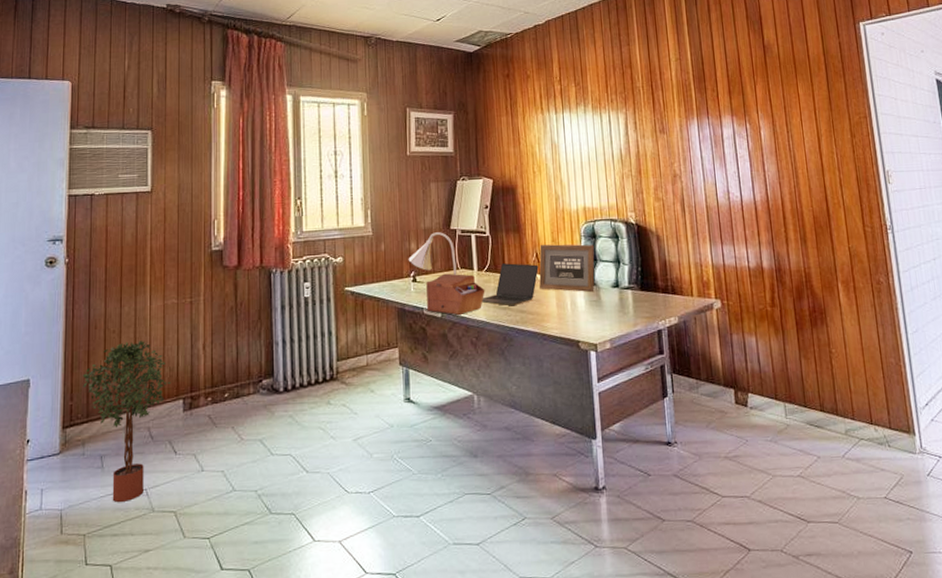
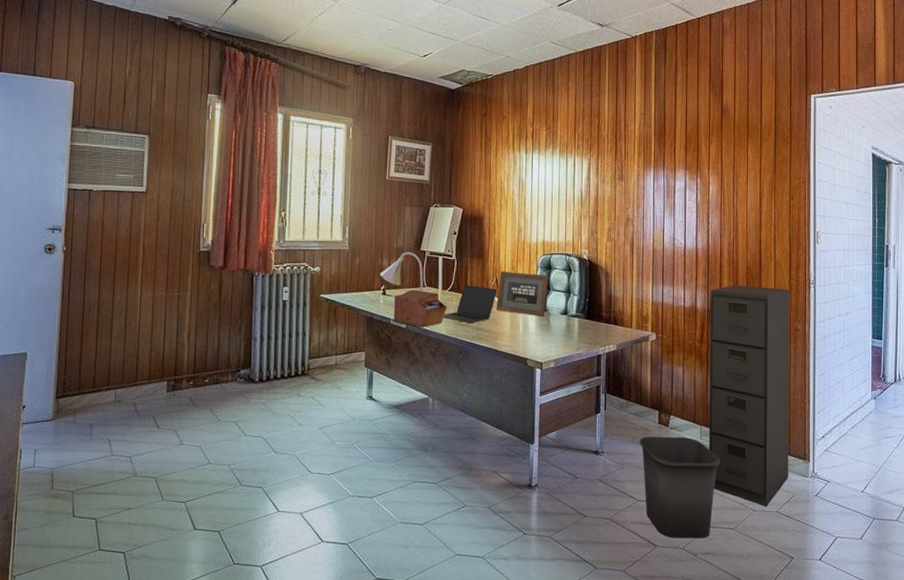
potted tree: present [82,341,172,502] -> none [75,326,157,465]
waste bin: none [716,417,812,539] -> present [639,437,720,538]
filing cabinet: none [776,237,894,492] -> present [708,285,790,506]

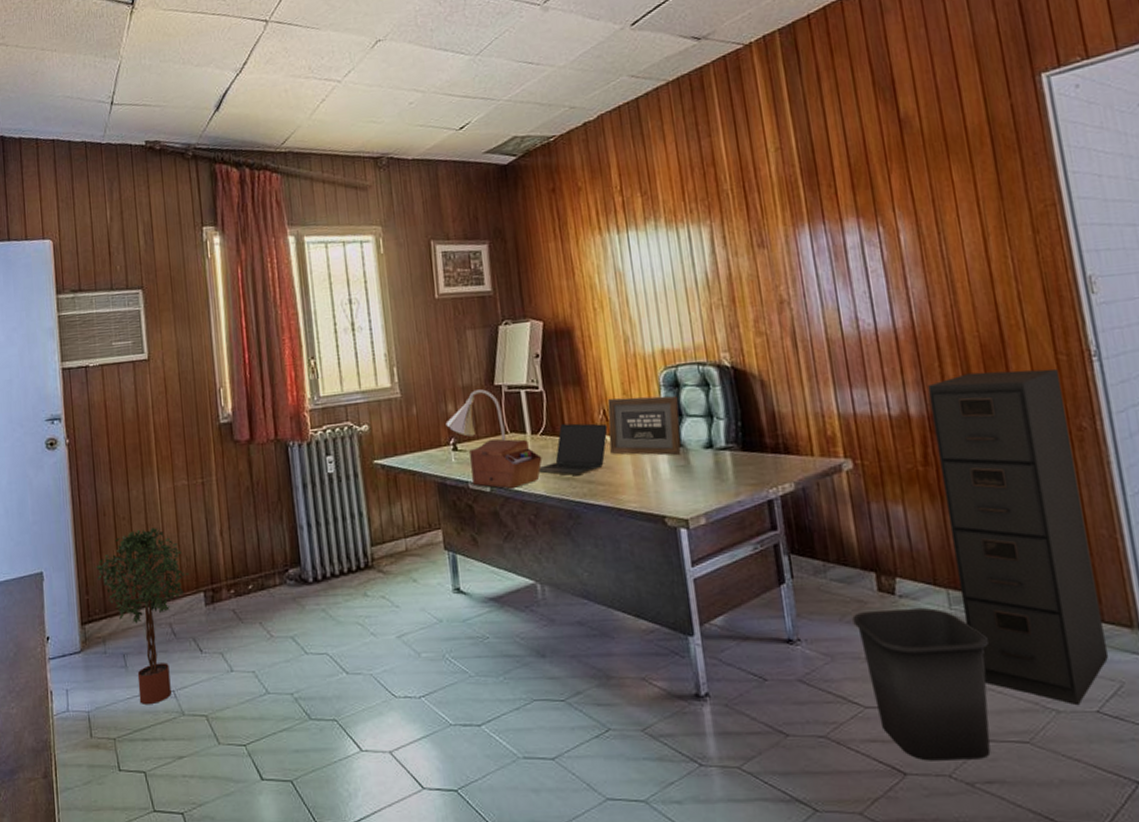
potted tree: none [75,326,157,465] -> present [95,528,190,704]

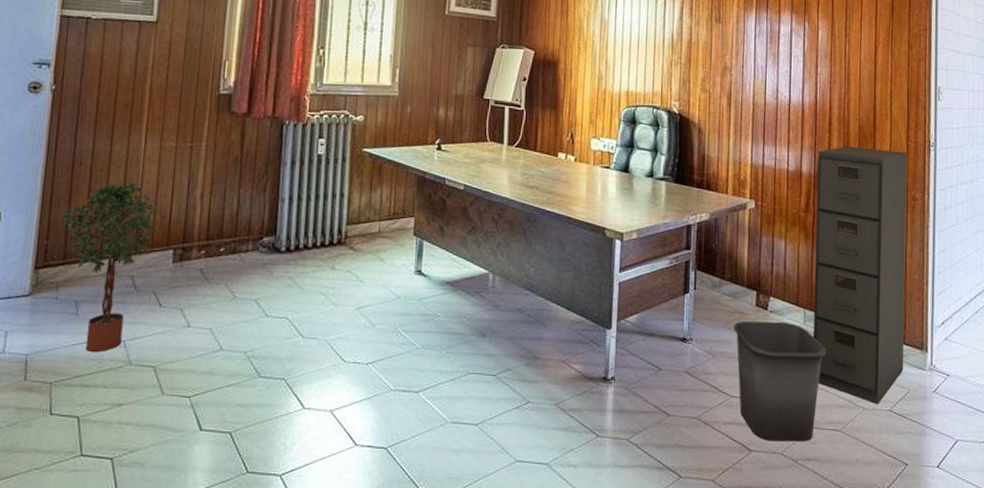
table lamp: present [445,389,506,441] -> none [434,100,486,147]
sewing box: present [469,438,543,490] -> none [450,144,513,190]
laptop: present [539,423,608,476] -> none [509,140,572,186]
picture frame: present [607,396,681,456] -> none [571,125,632,180]

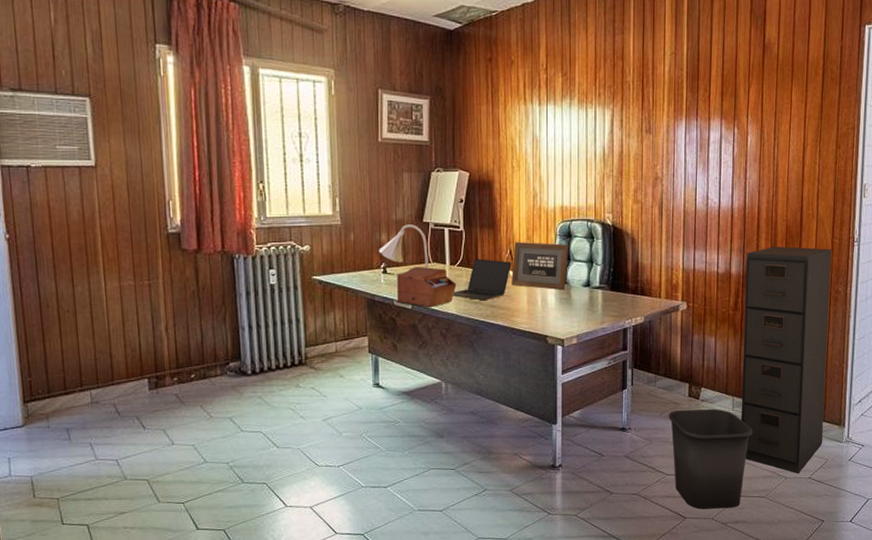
potted tree: present [61,182,162,352] -> none [38,321,135,471]
table lamp: none [434,100,486,147] -> present [378,224,429,268]
sewing box: none [450,144,513,190] -> present [397,266,457,308]
laptop: none [509,140,572,186] -> present [453,259,512,301]
picture frame: none [571,125,632,180] -> present [512,242,568,291]

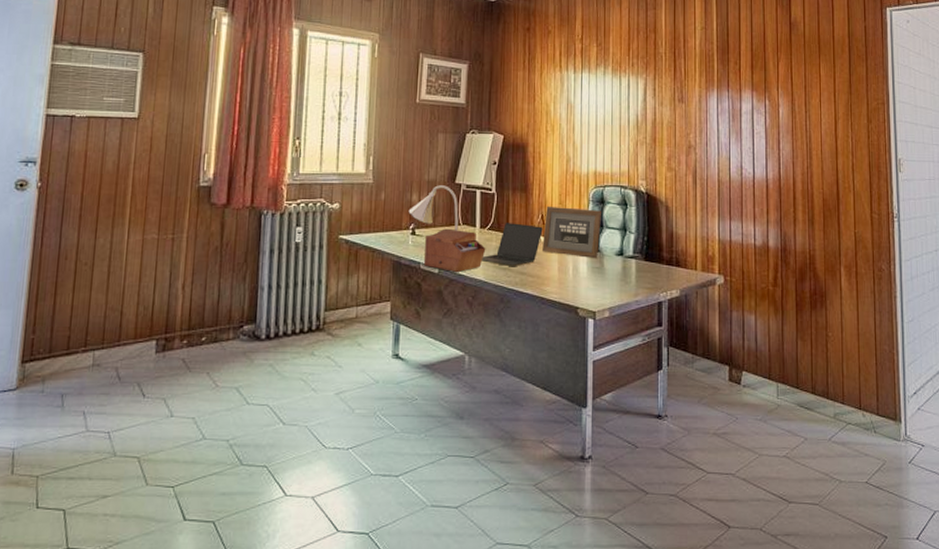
waste bin: present [668,409,752,509] -> none [708,397,800,517]
filing cabinet: present [740,246,832,473] -> none [784,219,879,476]

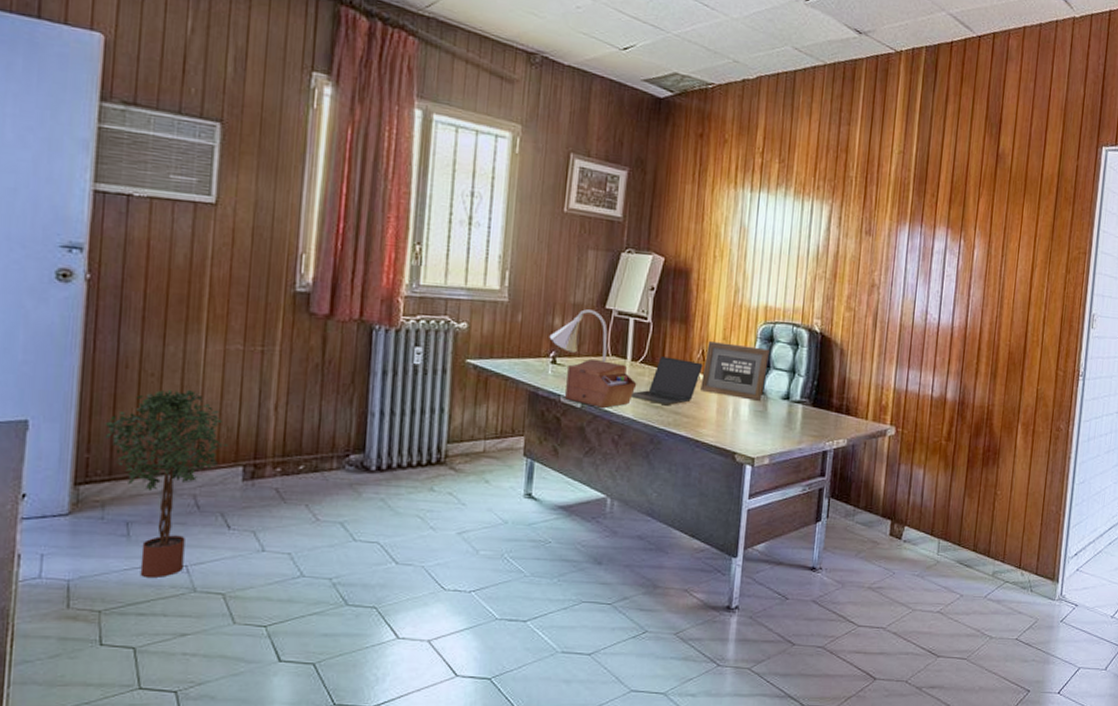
potted tree: none [47,276,145,444] -> present [104,389,229,577]

